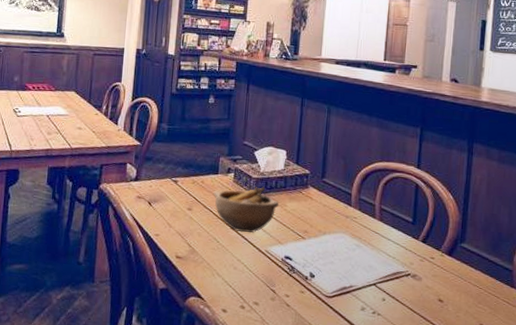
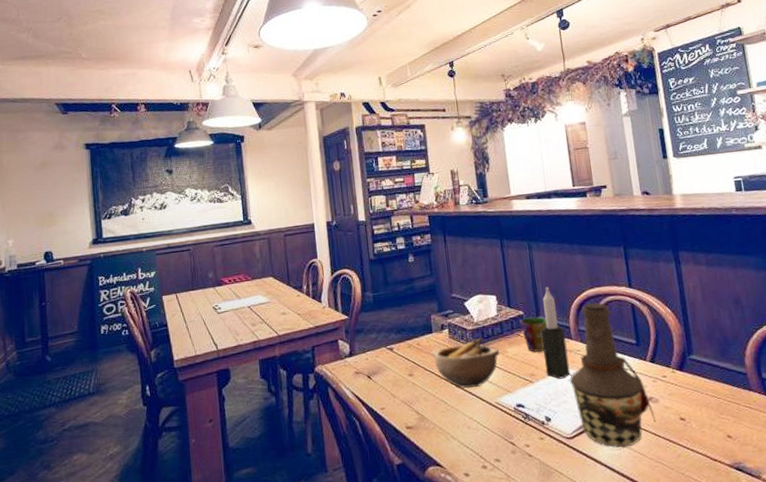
cup: none [304,177,331,212] -> present [519,316,548,352]
candle: none [319,152,346,241] -> present [541,287,570,379]
bottle: none [340,175,415,315] -> present [569,302,656,447]

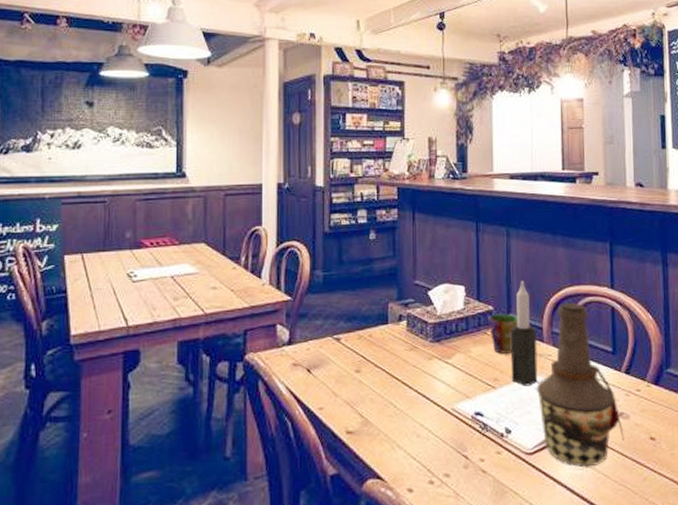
bowl: present [431,336,500,388] -> none [384,332,463,391]

